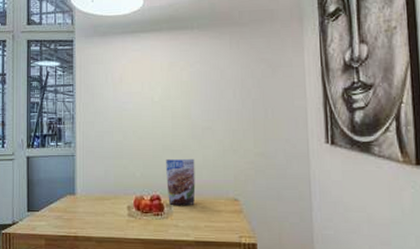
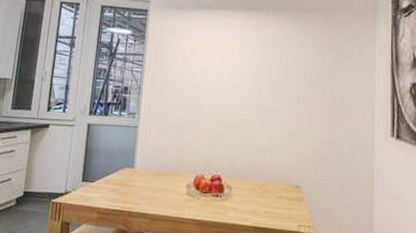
granola pouch: present [166,158,196,206] -> none [229,138,260,190]

